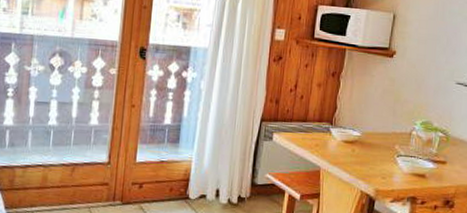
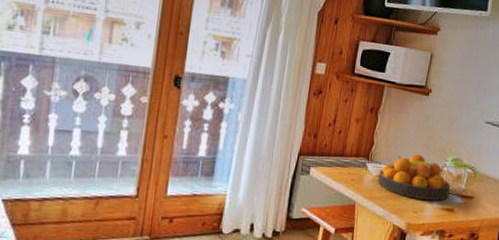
fruit bowl: none [342,118,421,166] -> present [377,154,451,201]

